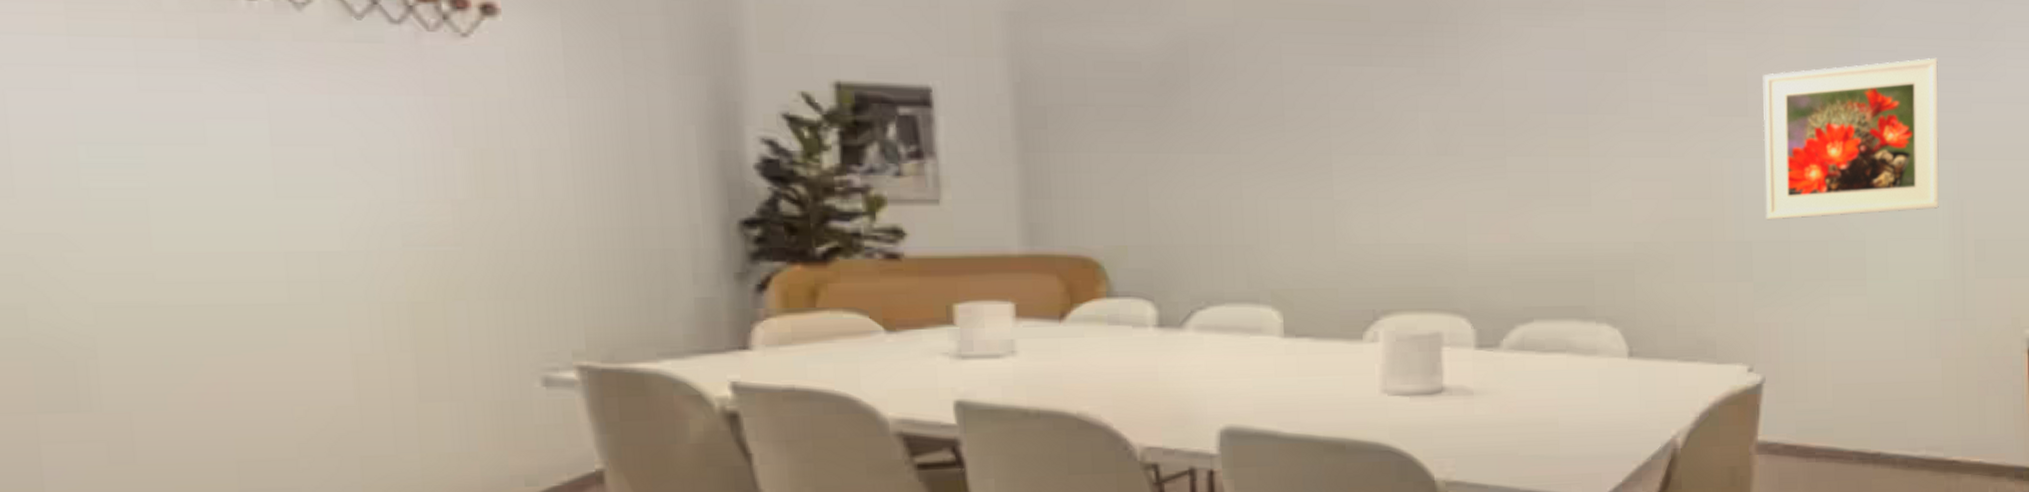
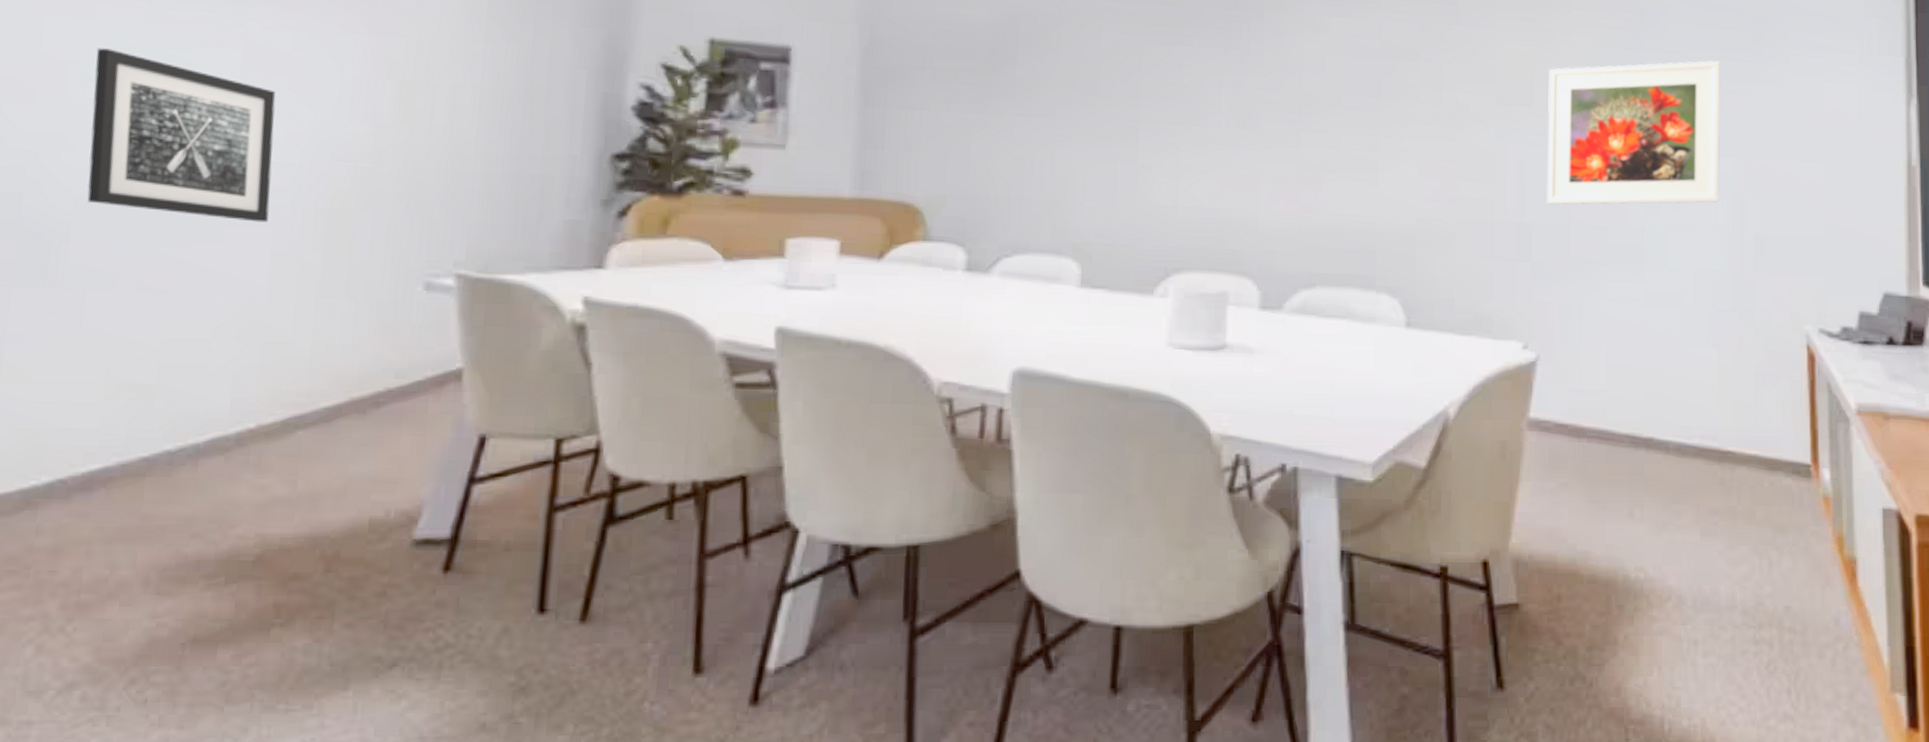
wall art: none [82,126,340,322] -> present [87,48,276,223]

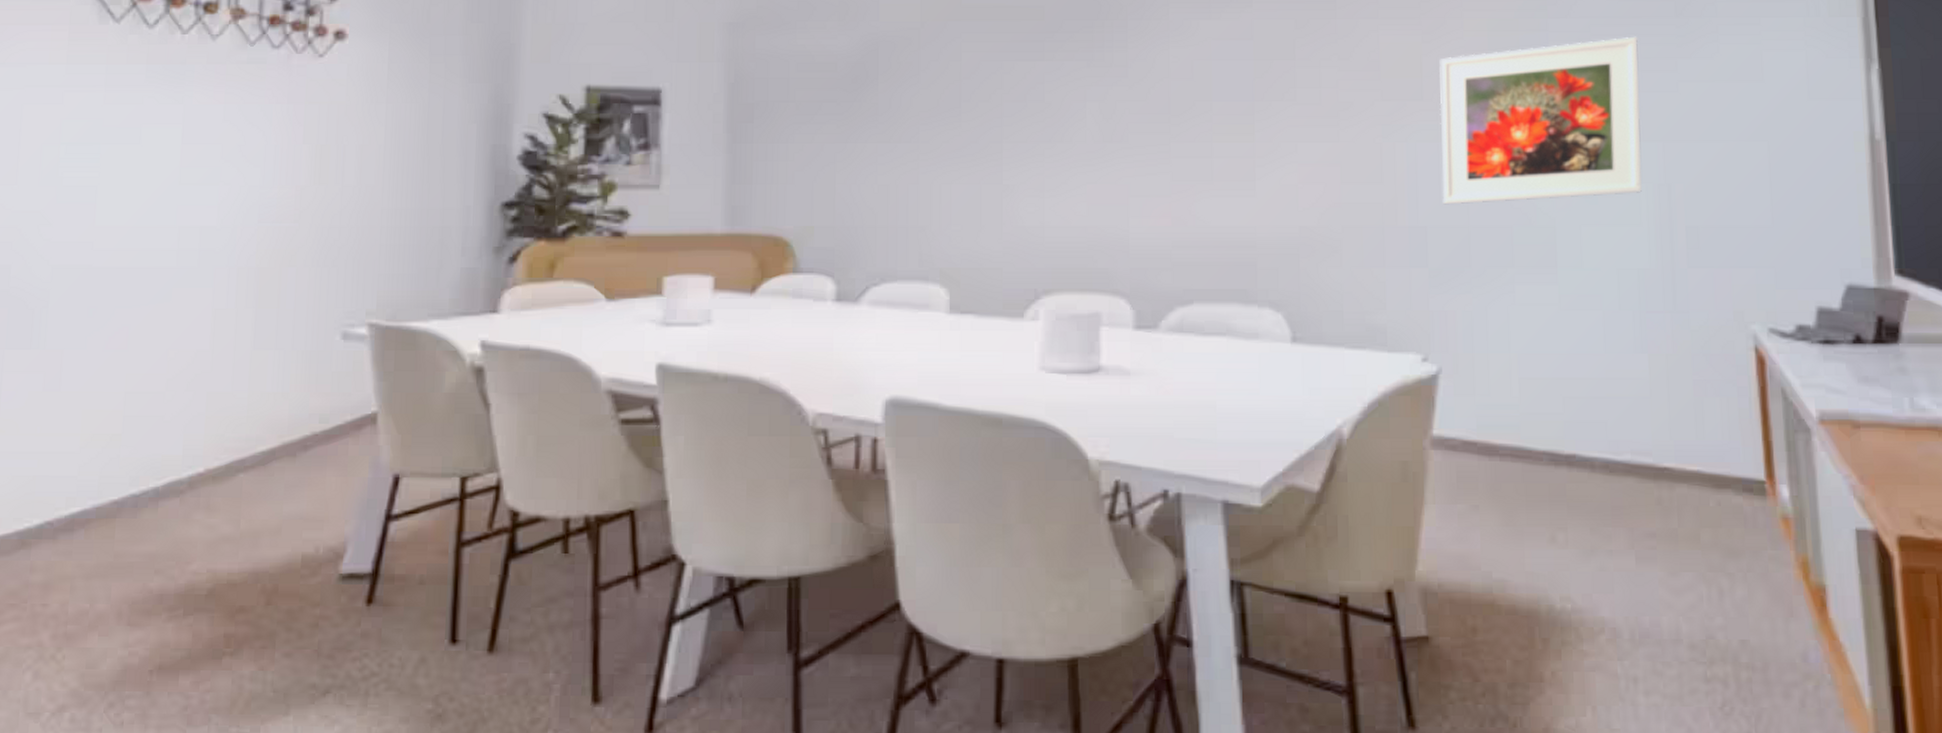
wall art: present [87,48,276,223] -> none [61,131,212,283]

